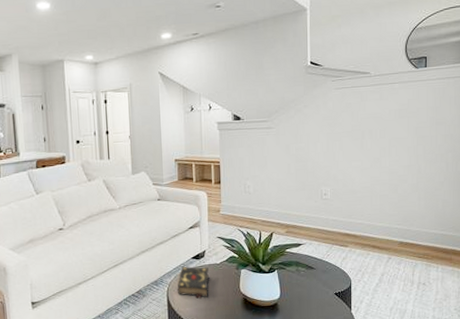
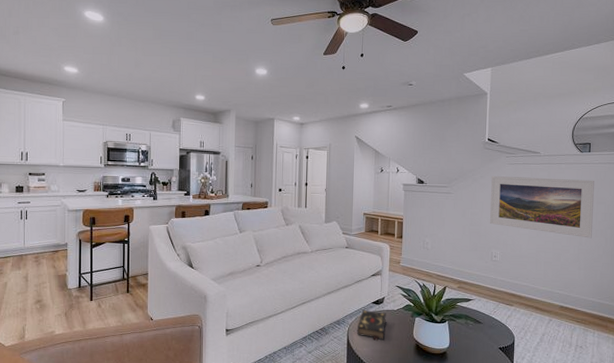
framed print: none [317,98,432,165] -> present [490,176,594,239]

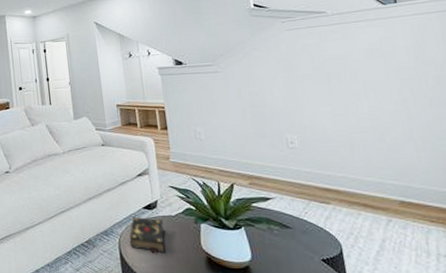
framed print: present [490,176,594,239] -> none [267,36,426,110]

